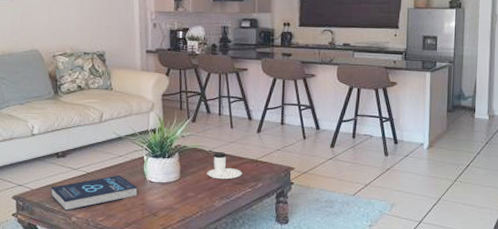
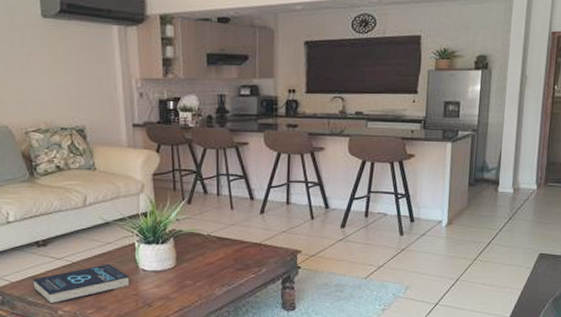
coffee cup: present [207,152,242,180] -> none [205,236,245,266]

